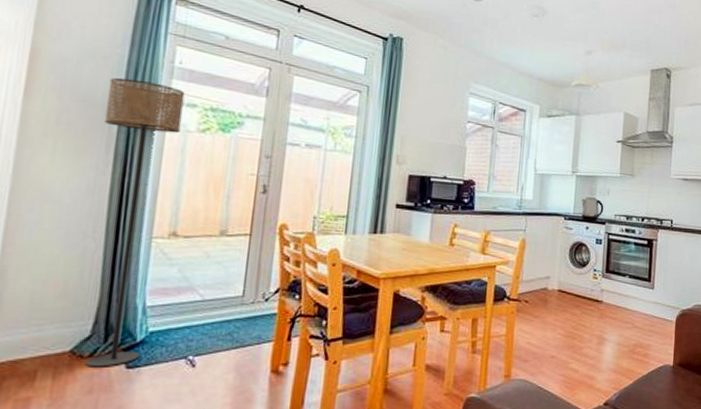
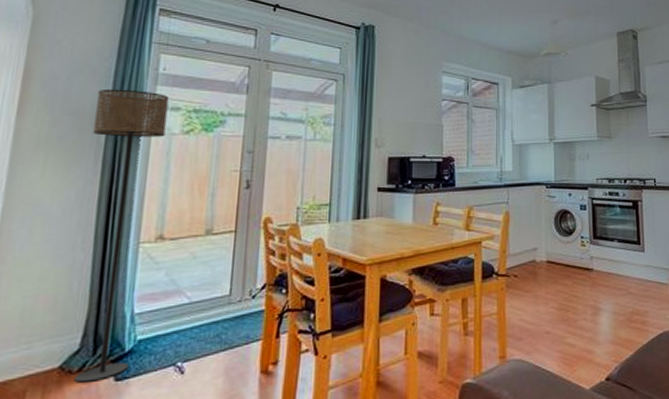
kettle: present [581,196,604,222] -> none [562,162,585,188]

